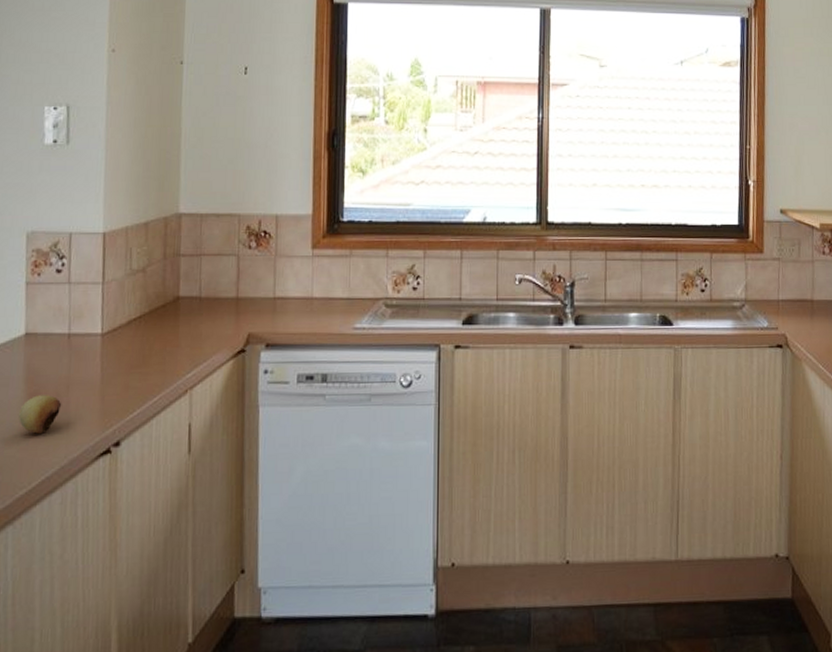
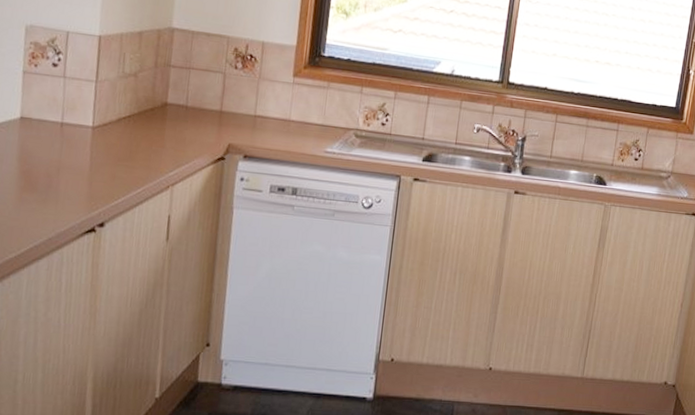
fruit: present [19,395,62,434] -> none [11,173,53,207]

